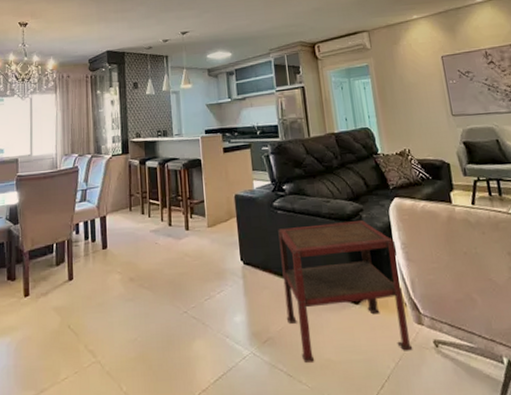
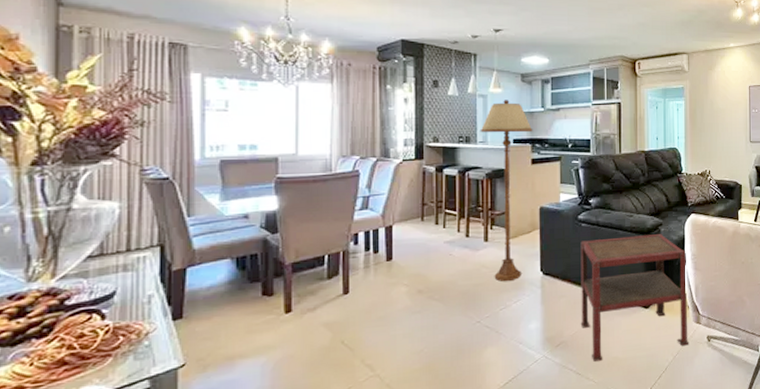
floor lamp: none [175,94,223,272] -> present [480,100,533,282]

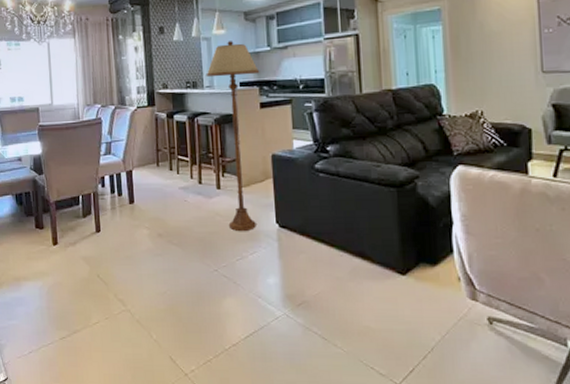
side table: present [580,233,690,362] -> none [319,187,463,328]

